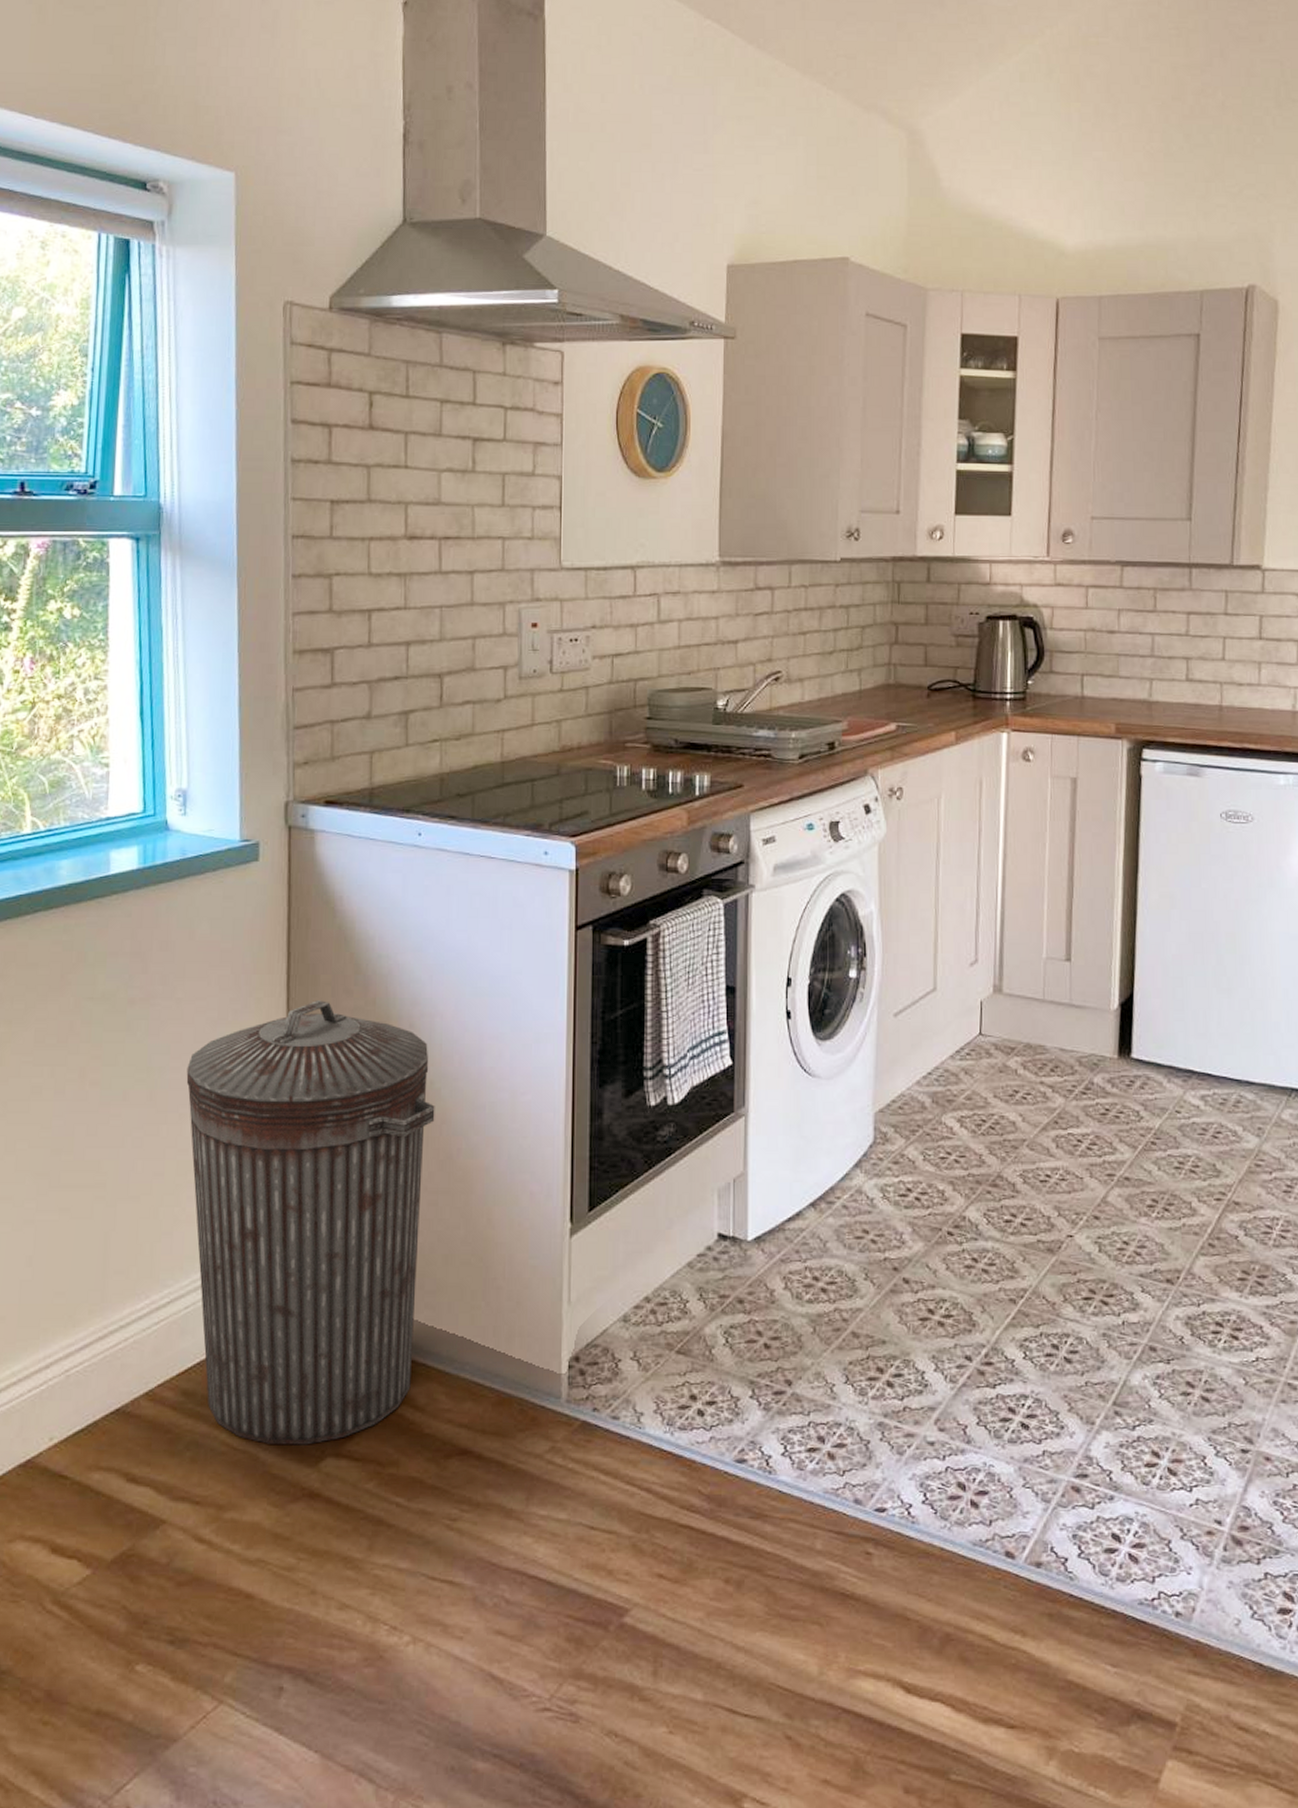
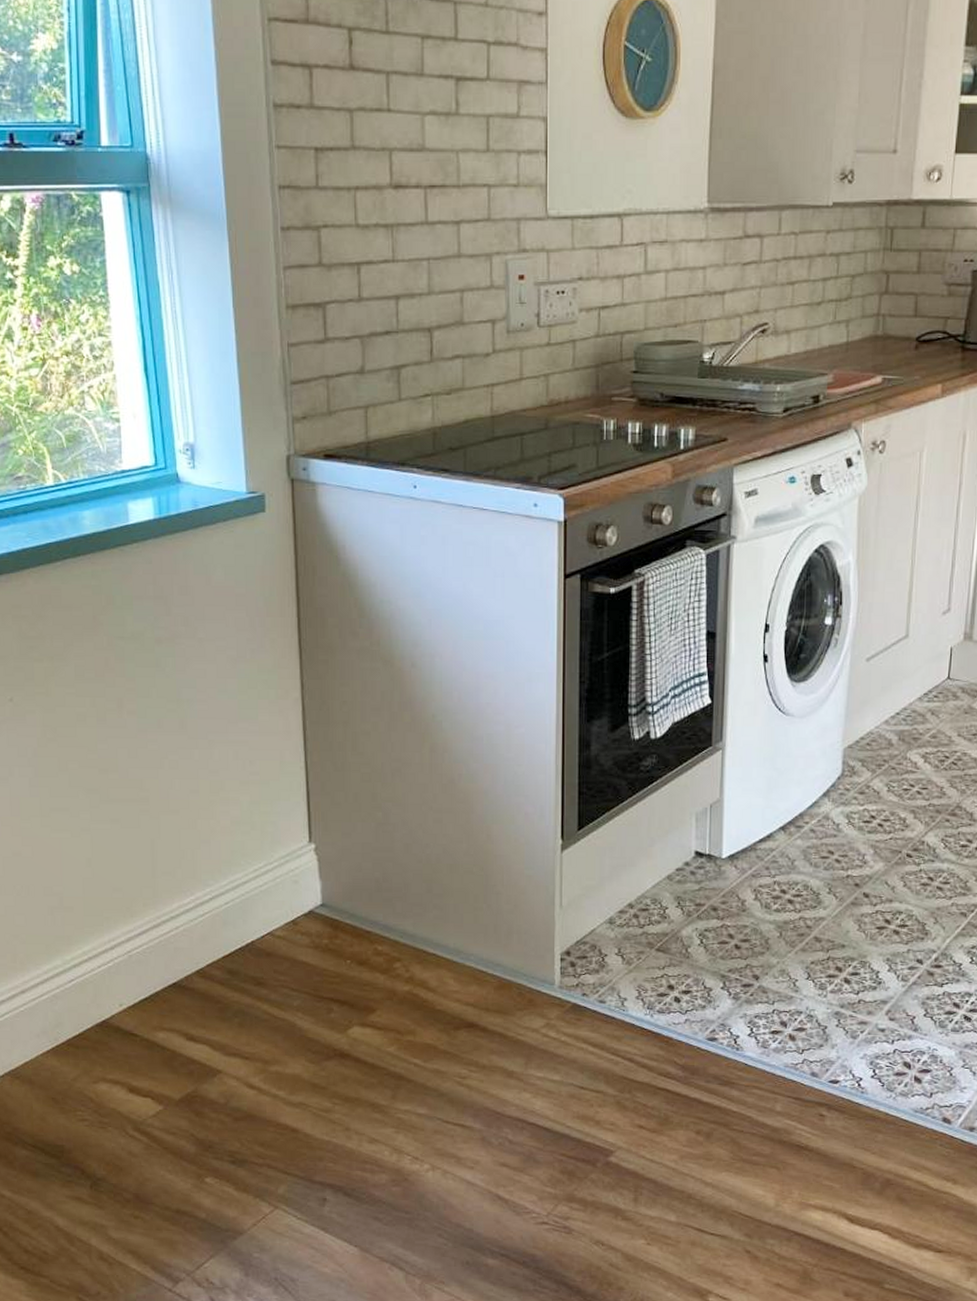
trash can: present [186,1000,435,1445] -> none [212,641,437,1016]

